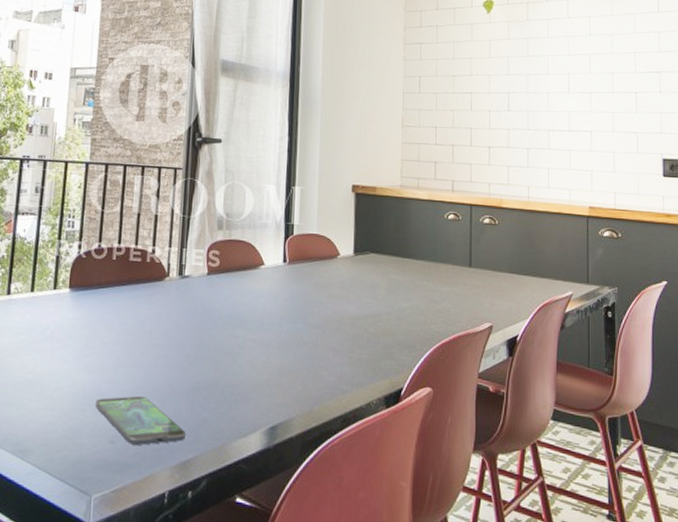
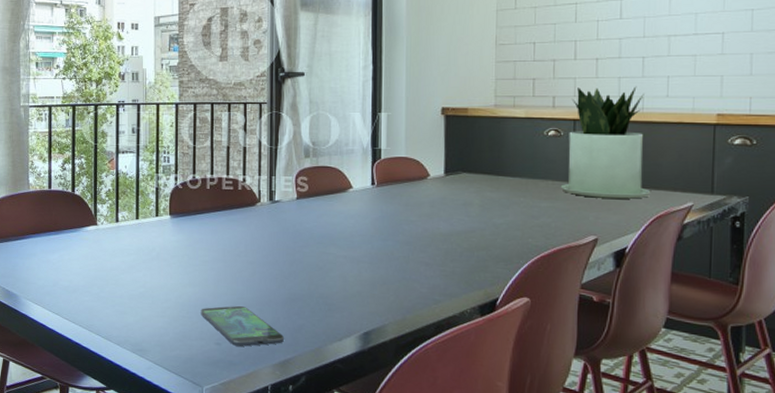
planter: none [459,173,538,286] -> present [560,86,651,199]

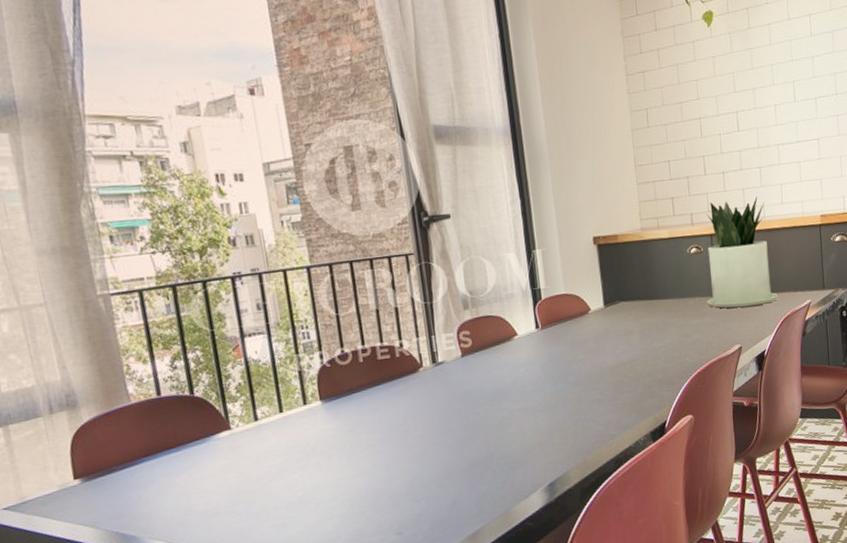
smartphone: present [200,305,284,347] -> none [374,485,470,531]

